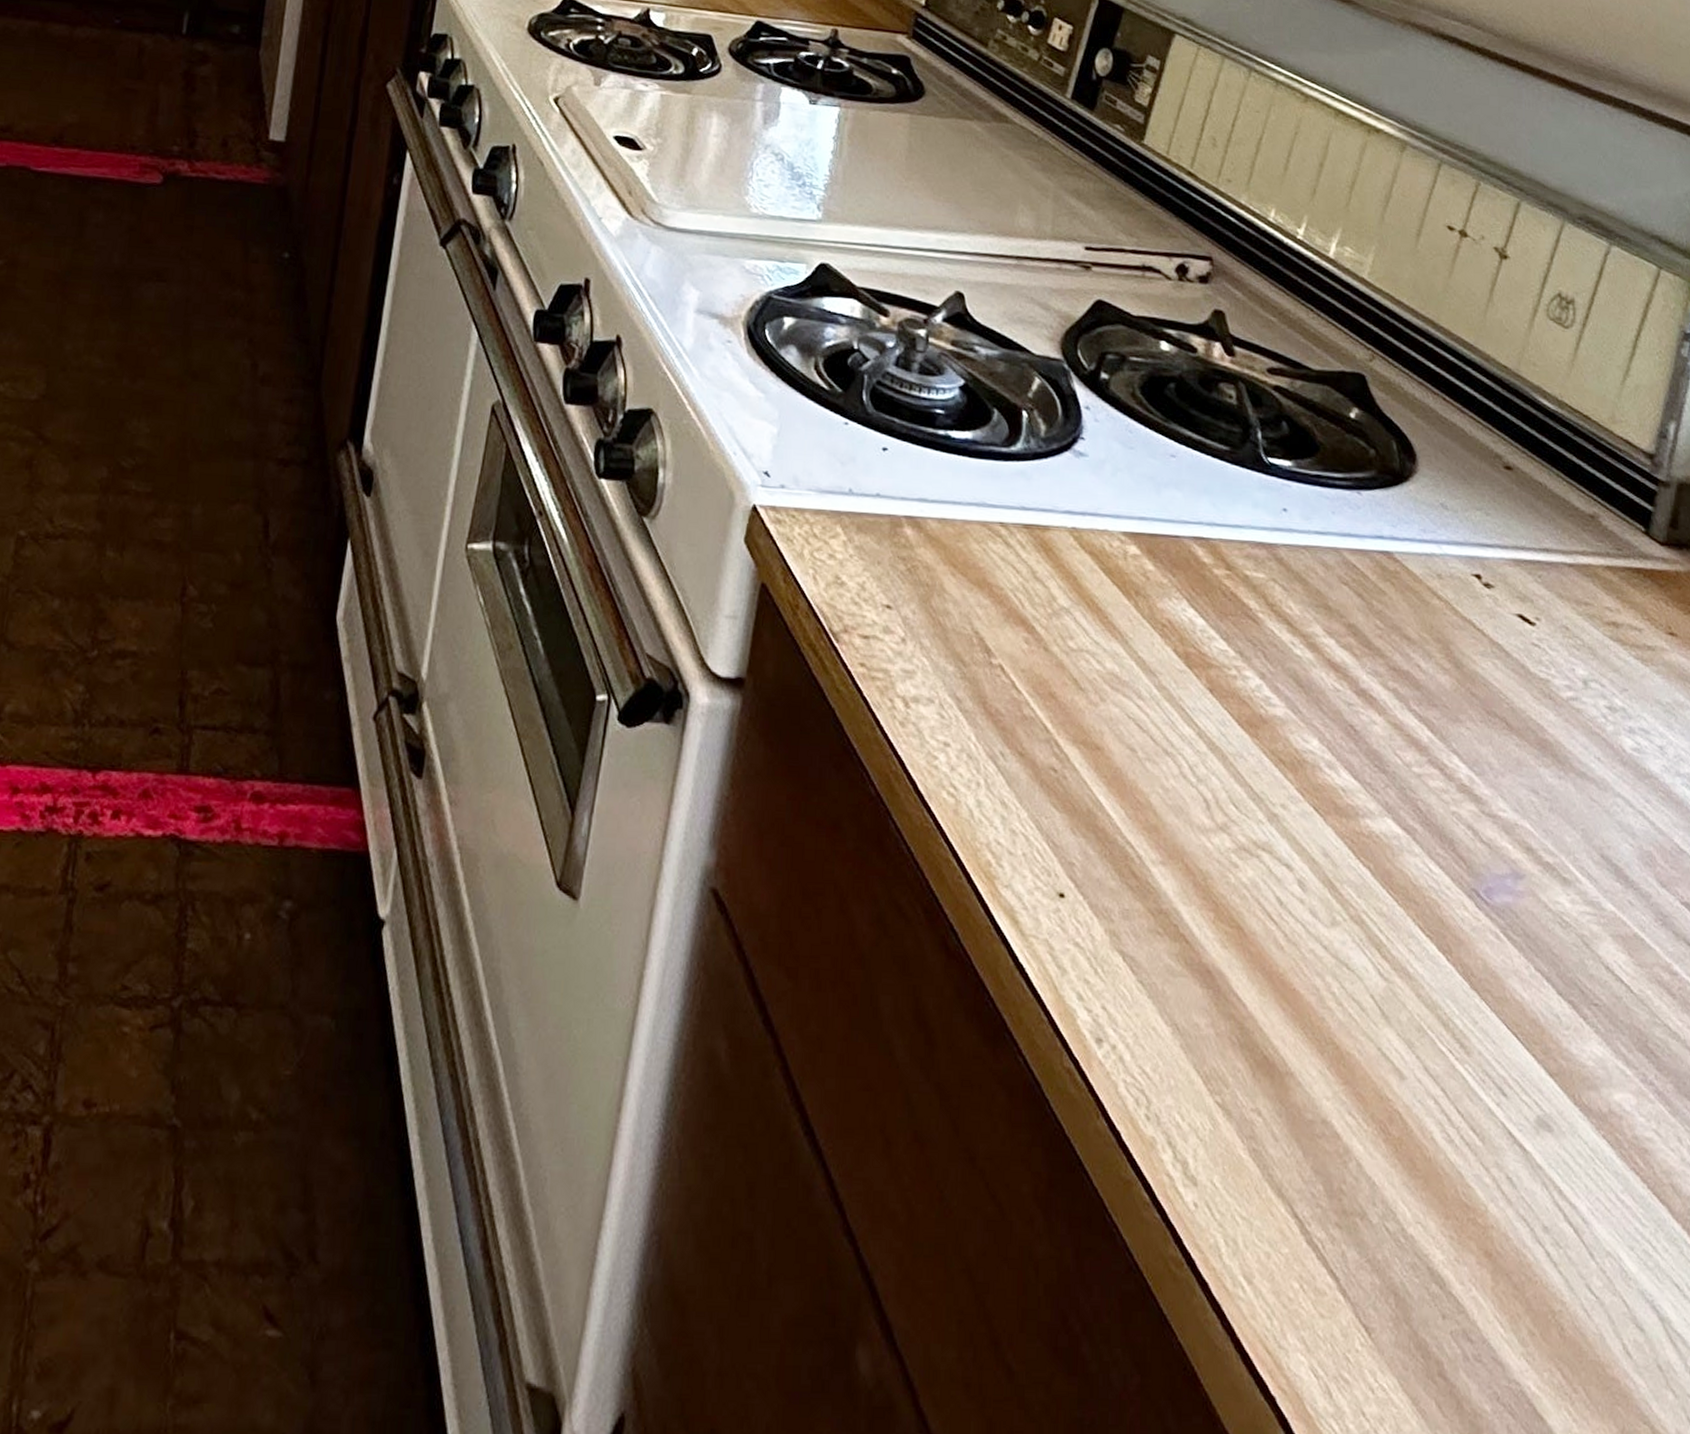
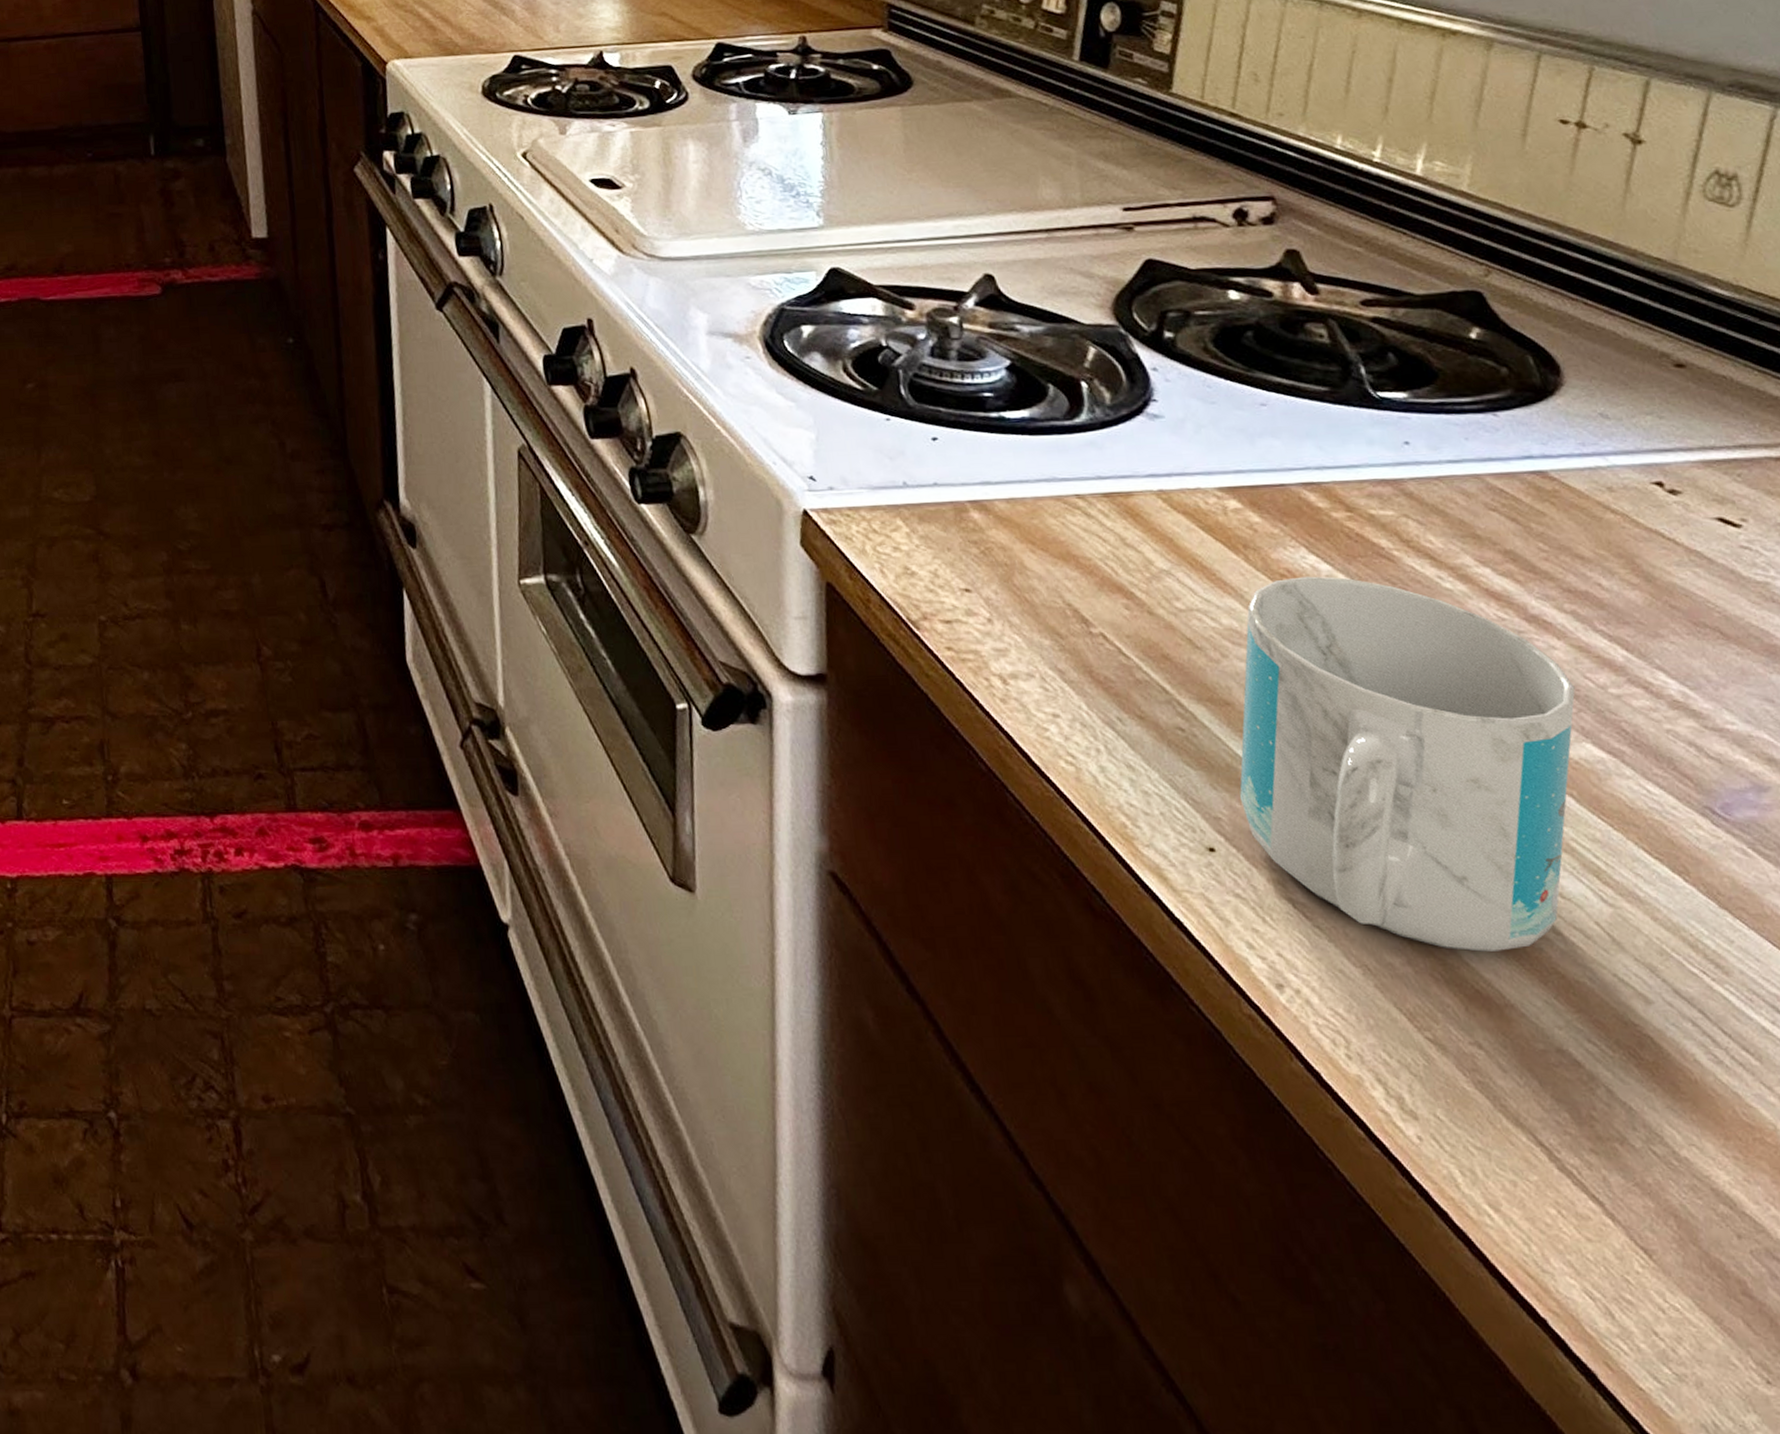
mug: none [1094,628,1386,1018] -> present [1239,576,1576,952]

